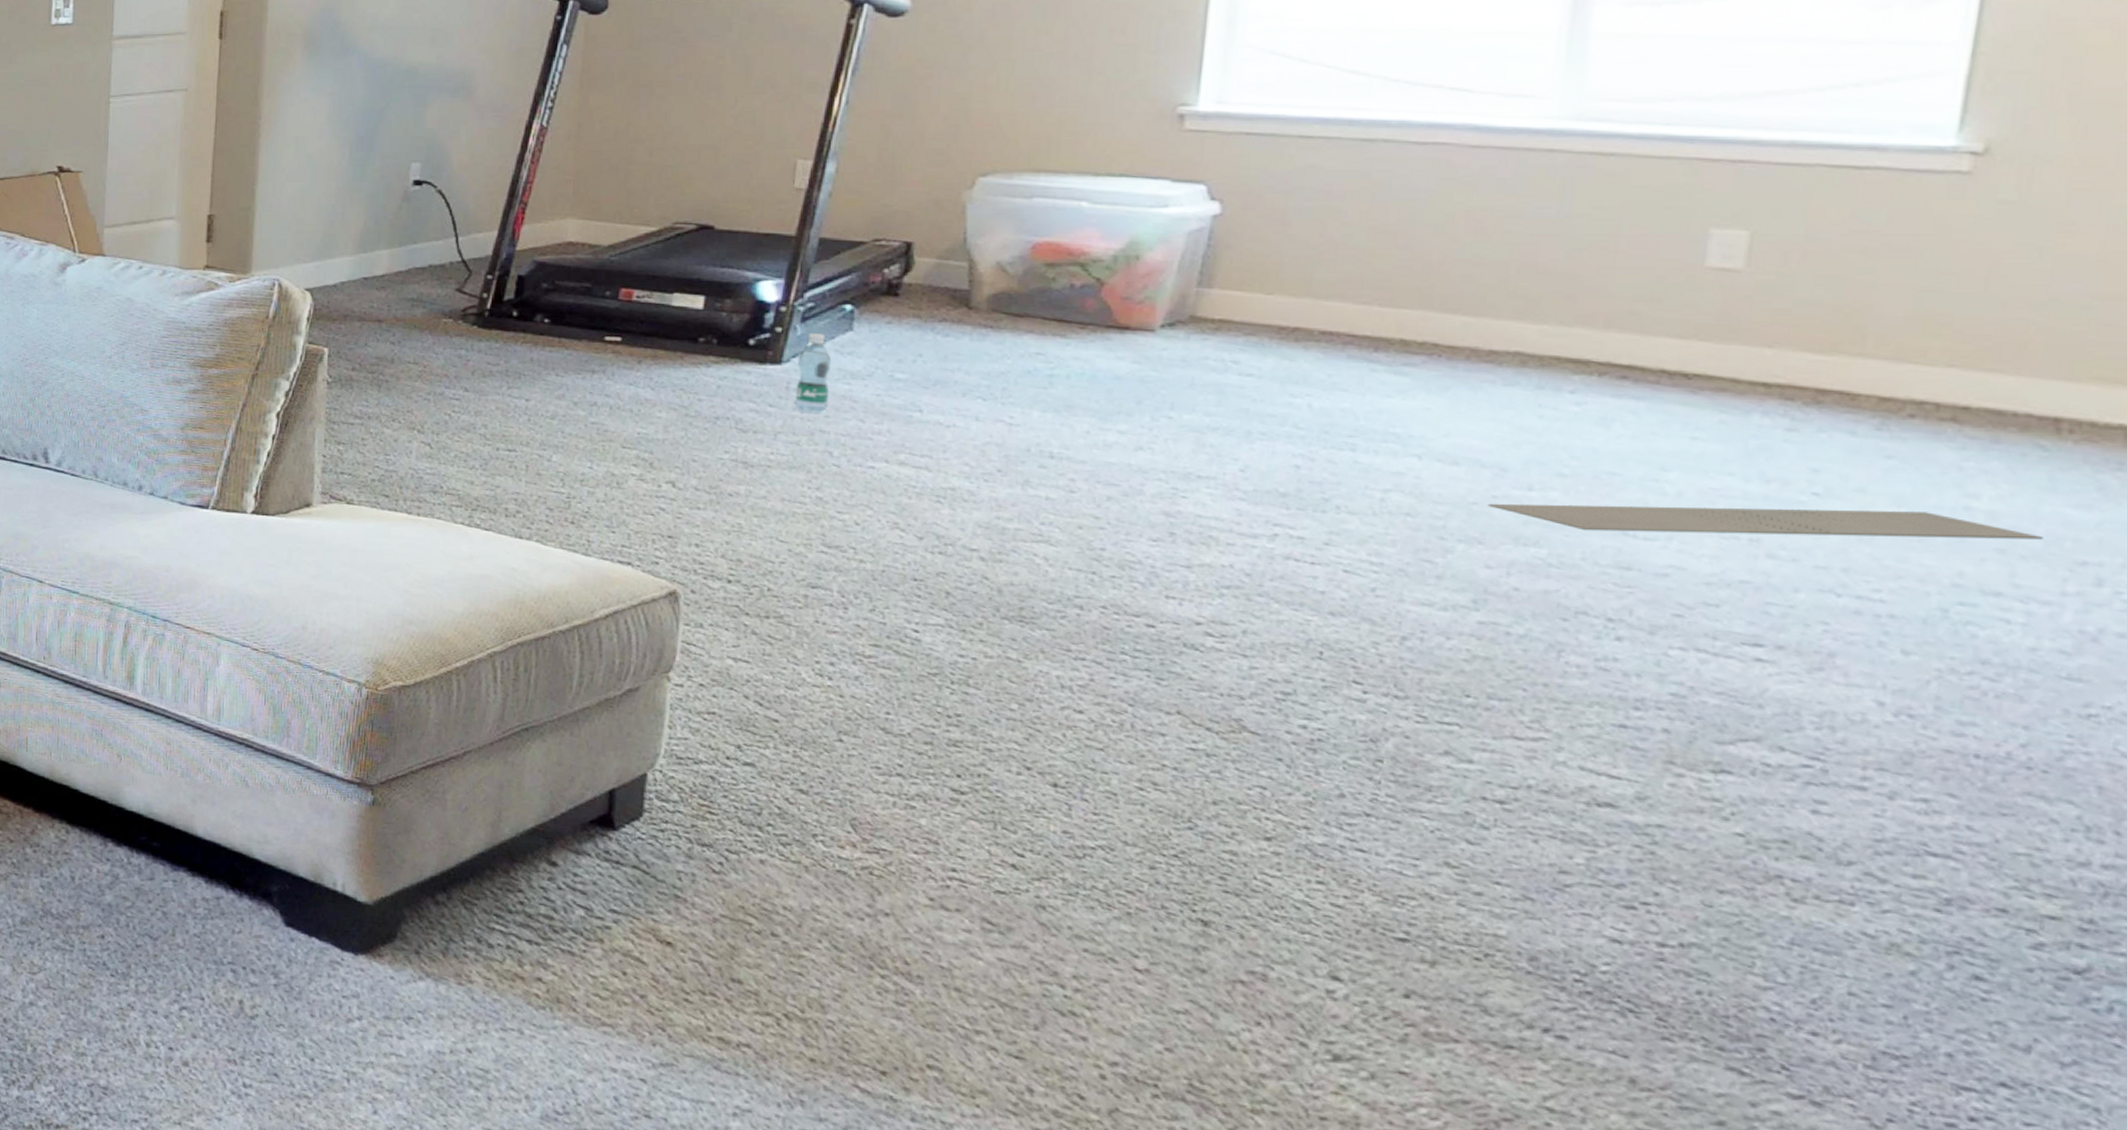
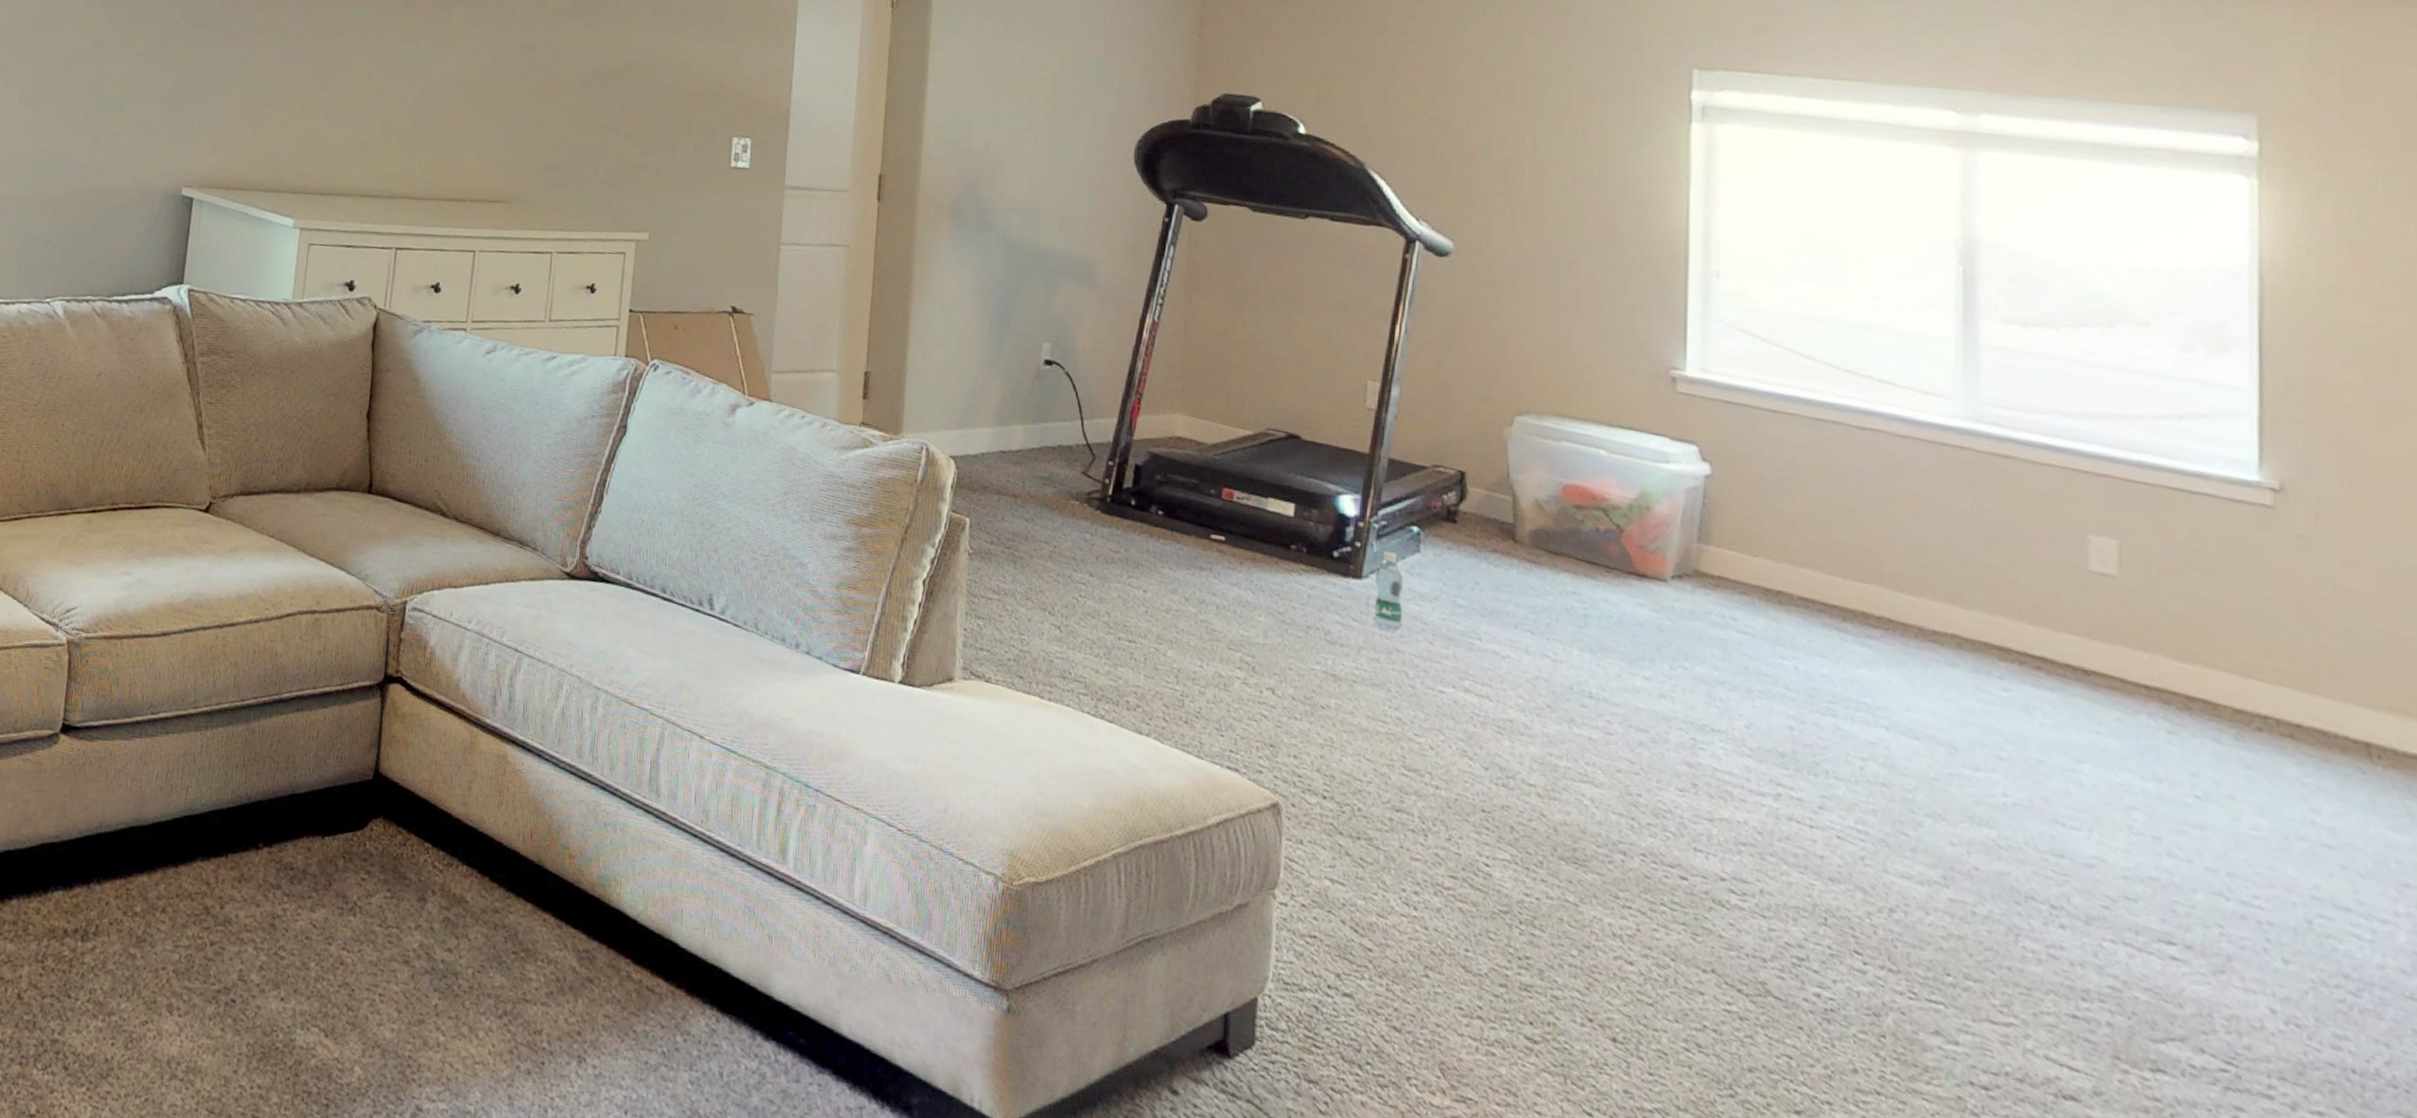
yoga mat: present [1487,503,2044,540] -> none [1945,780,2374,859]

